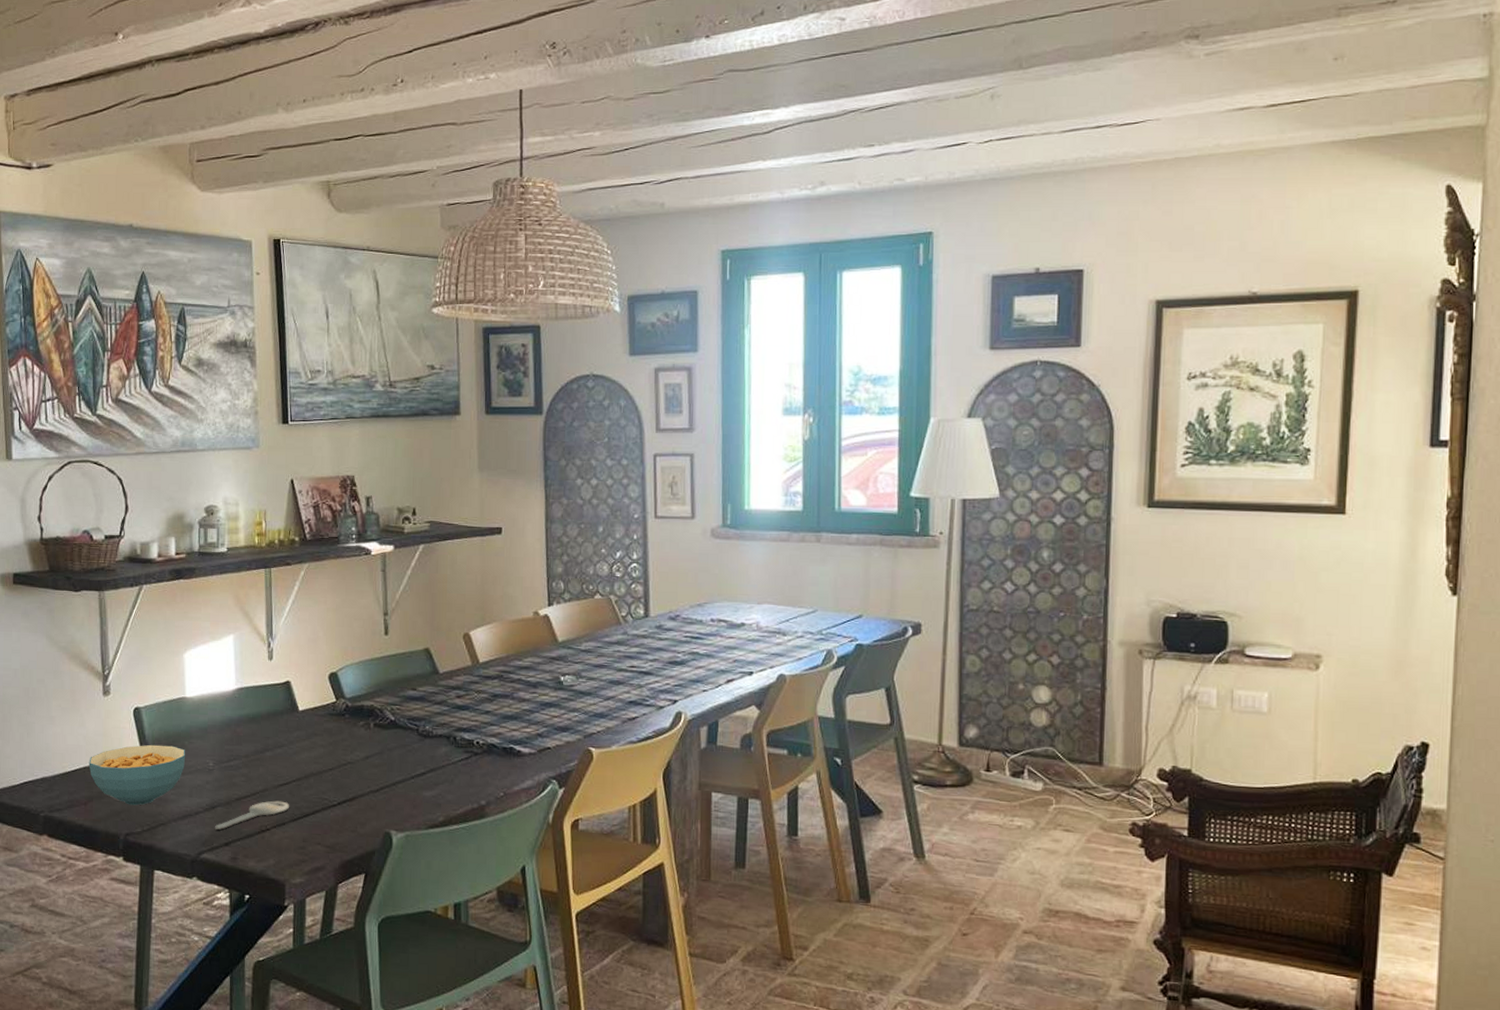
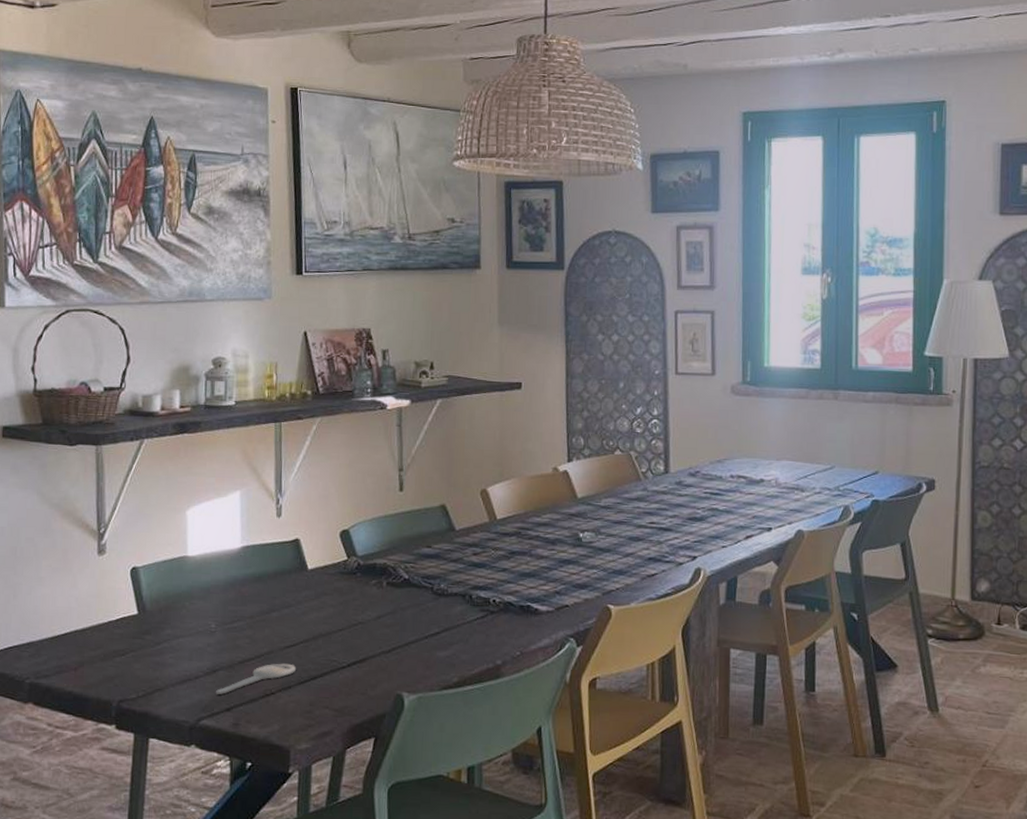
cereal bowl: present [89,744,186,806] -> none [80,606,187,670]

